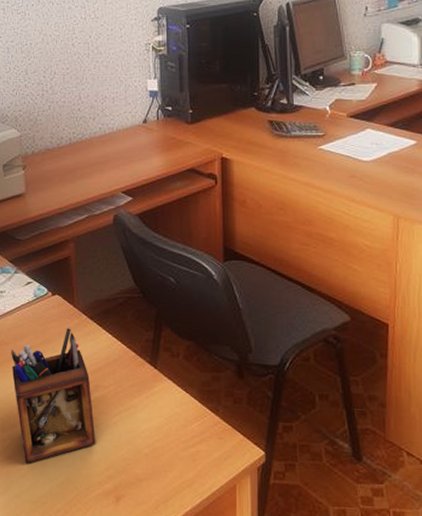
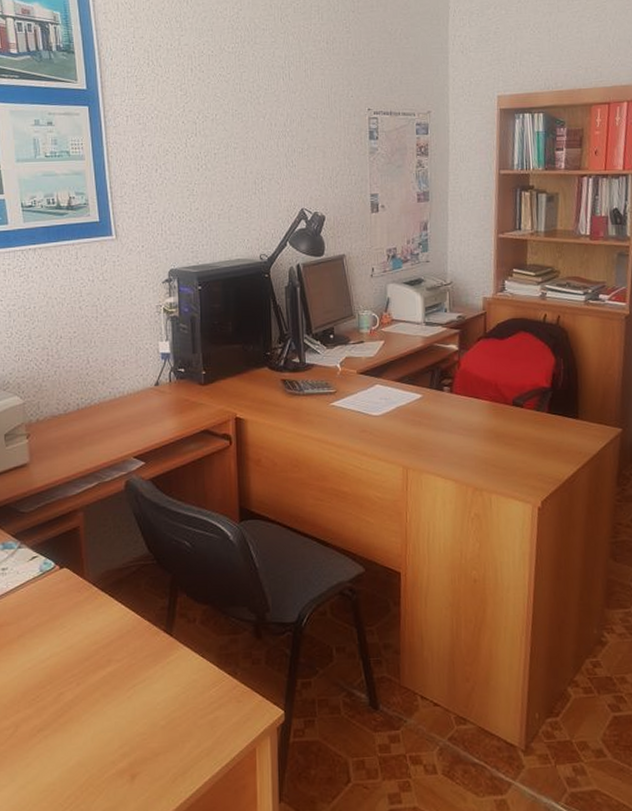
desk organizer: present [11,328,96,463] -> none [15,602,109,750]

